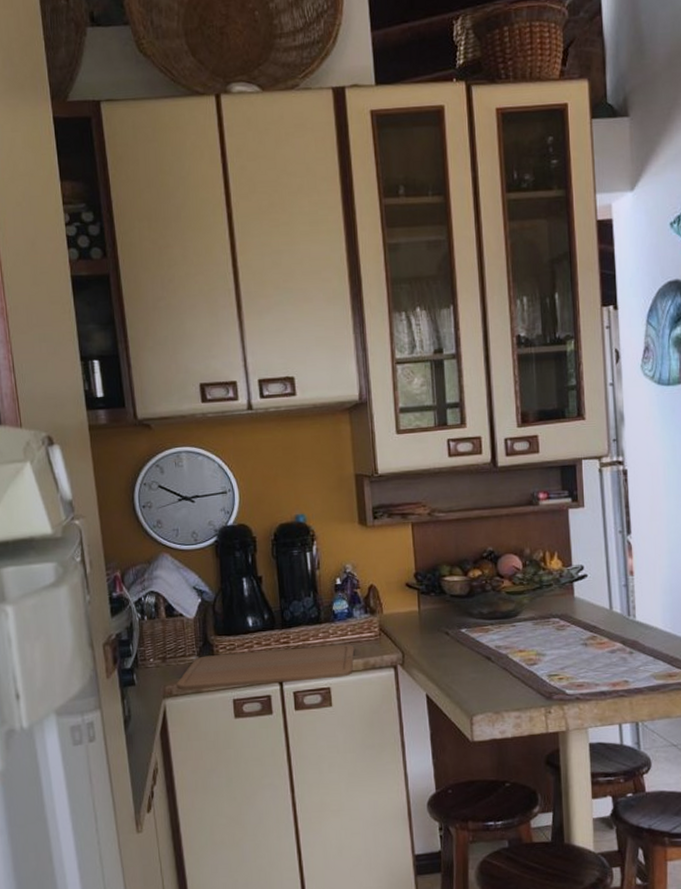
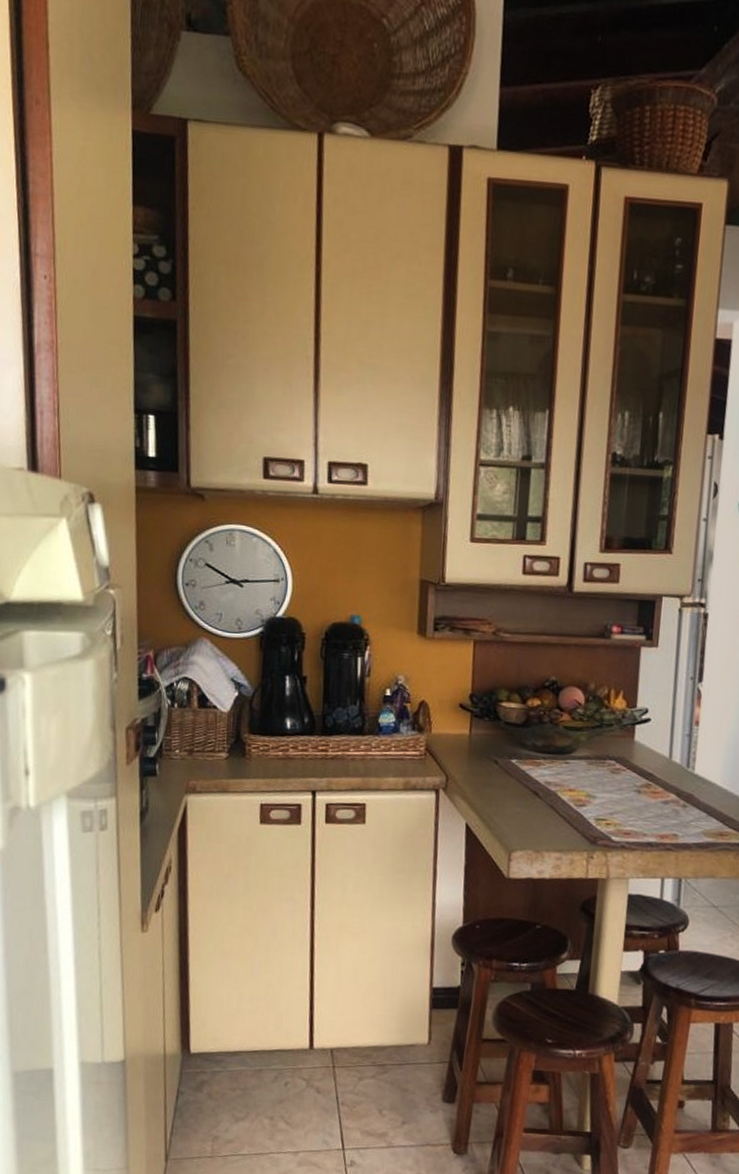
chopping board: present [176,644,355,690] -> none [200,754,397,795]

